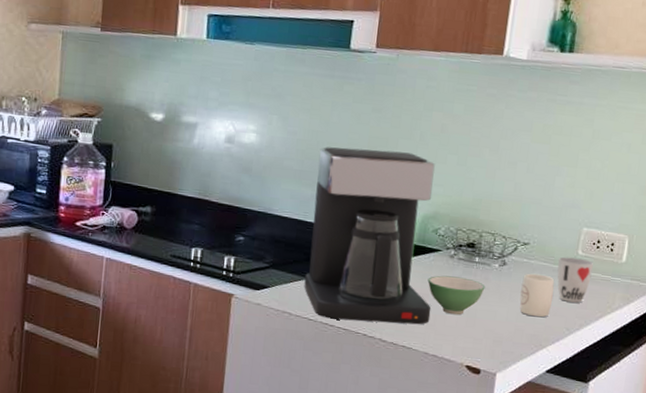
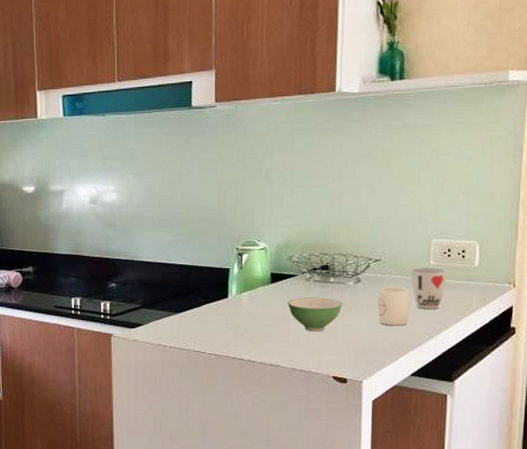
coffee maker: present [304,147,435,325] -> none [174,192,294,347]

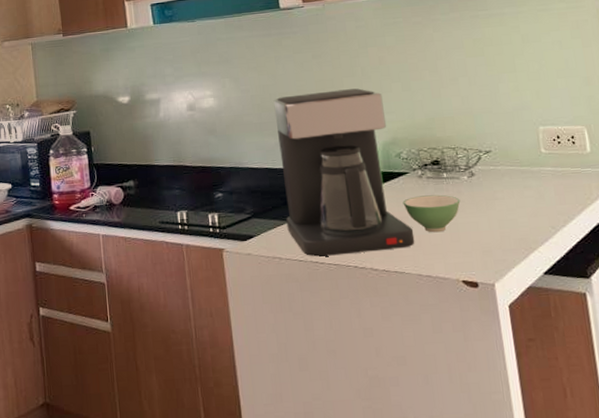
coffee maker: none [174,192,294,347] -> present [273,88,415,257]
mug: present [377,286,410,326] -> none [494,178,531,221]
cup: present [410,268,447,309] -> none [523,156,562,201]

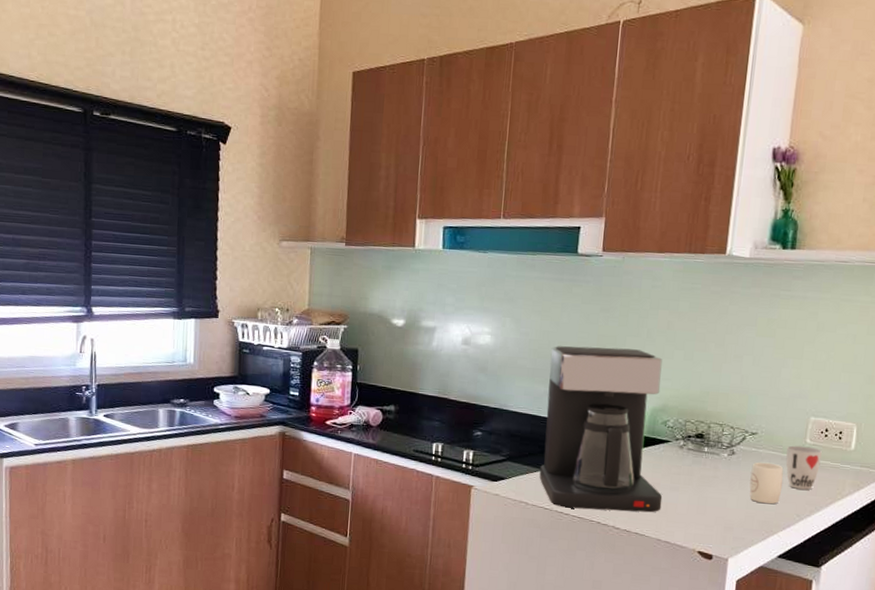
bowl: present [402,194,461,233] -> none [658,465,715,503]
mug: none [494,178,531,221] -> present [749,462,784,505]
cup: none [523,156,562,201] -> present [785,445,823,490]

